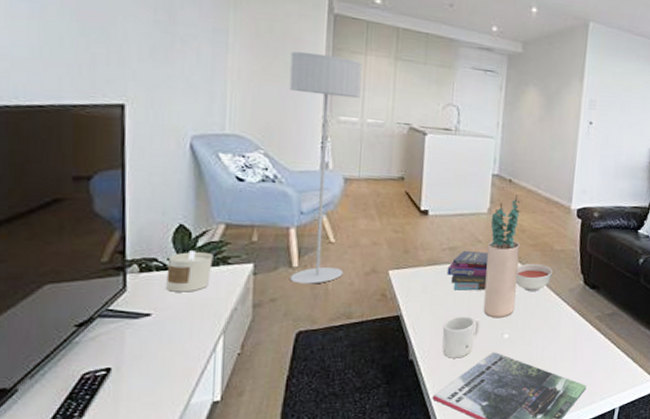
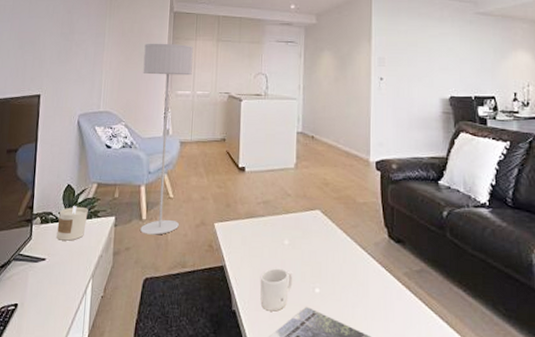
books: present [447,251,489,291] -> none [262,204,298,243]
vase: present [483,194,520,318] -> none [295,150,325,272]
bowl: present [516,263,553,292] -> none [324,216,357,245]

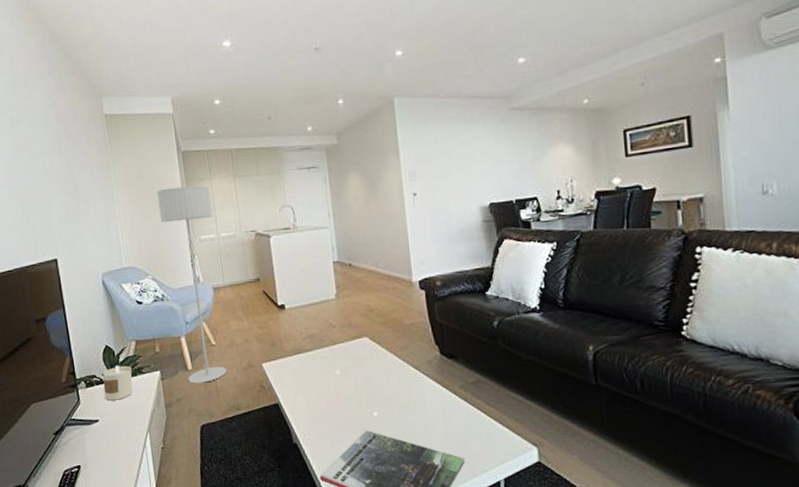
mug: present [260,268,293,312] -> none [316,398,350,440]

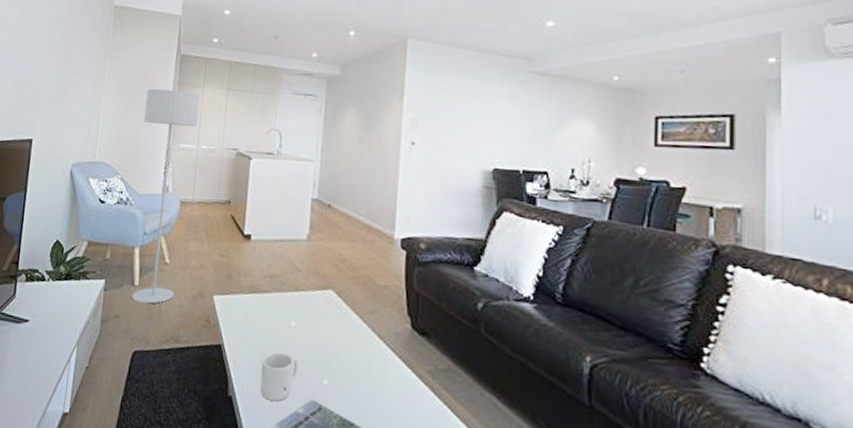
candle: present [103,365,133,401] -> none [41,264,77,303]
mug: none [316,398,350,440] -> present [260,352,299,402]

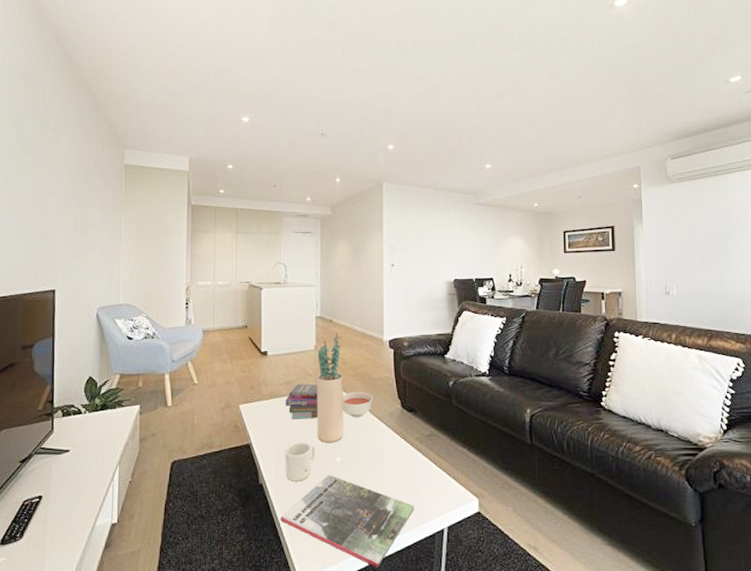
floor lamp: present [132,88,201,304] -> none [162,236,213,420]
books: none [266,280,308,325] -> present [285,384,318,419]
vase: none [301,220,340,360] -> present [316,332,344,443]
bowl: none [336,298,376,333] -> present [343,391,374,418]

